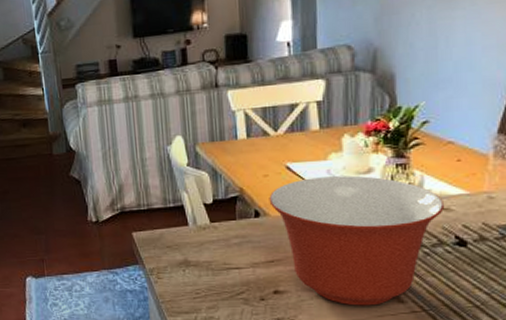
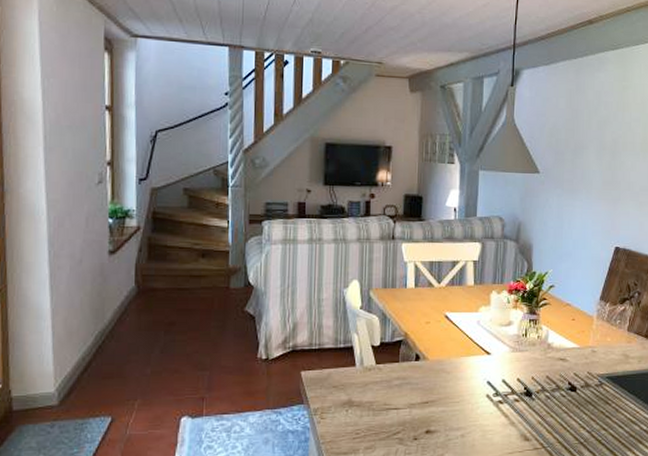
mixing bowl: present [269,175,445,306] -> none [428,327,563,444]

